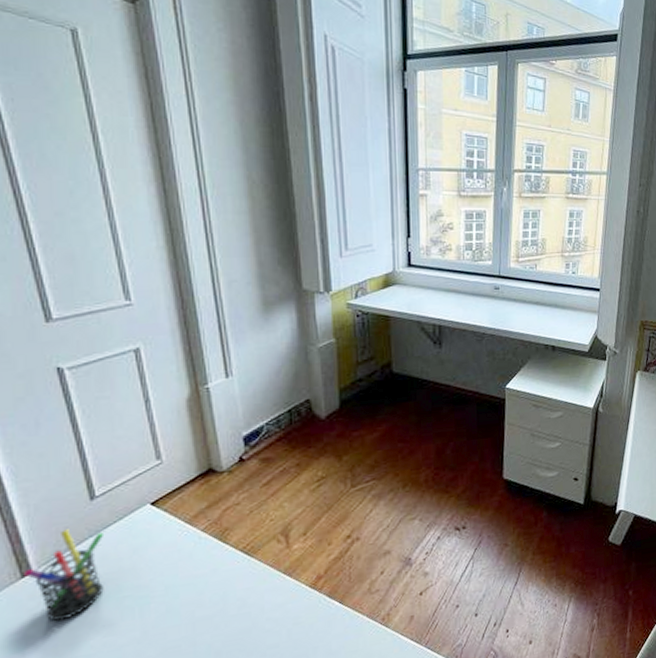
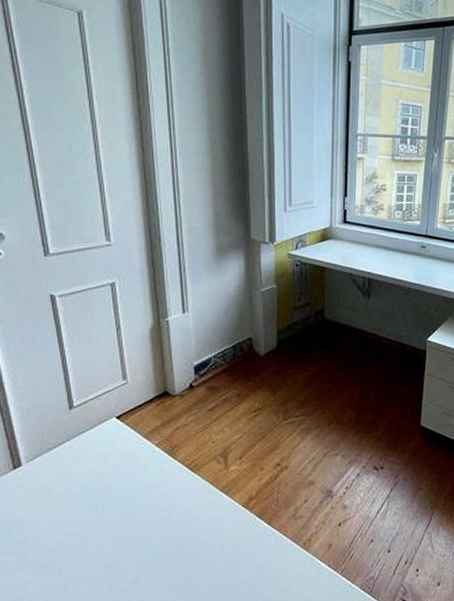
pen holder: present [24,529,105,622] -> none [15,432,79,510]

